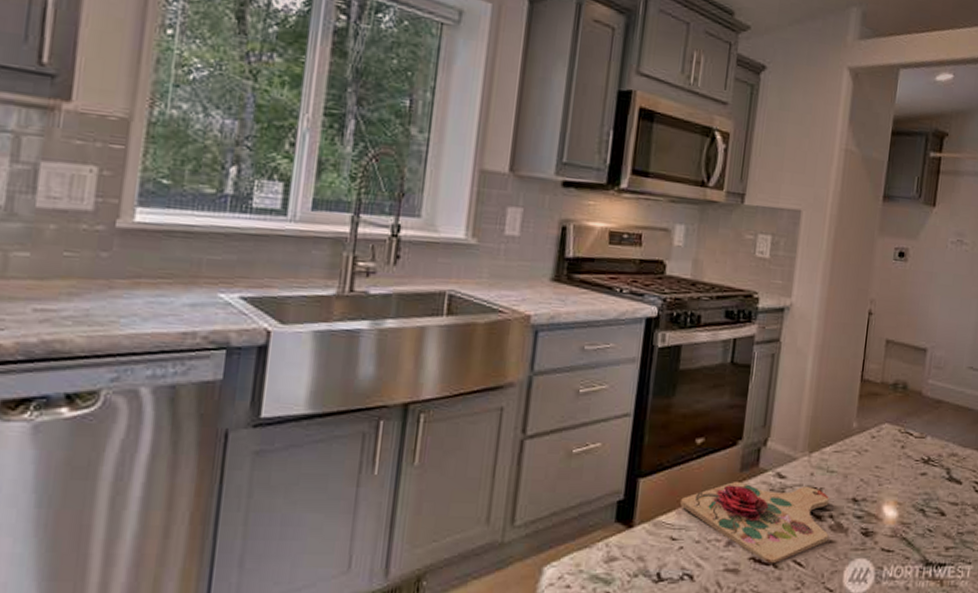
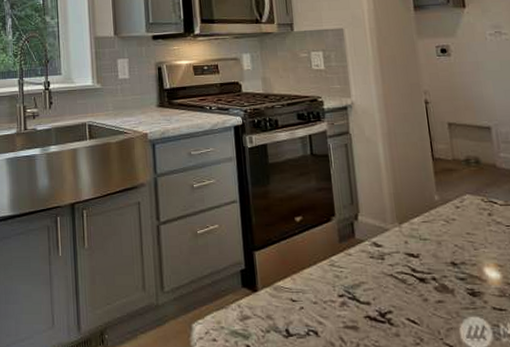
cutting board: present [680,482,829,564] -> none [293,251,437,322]

